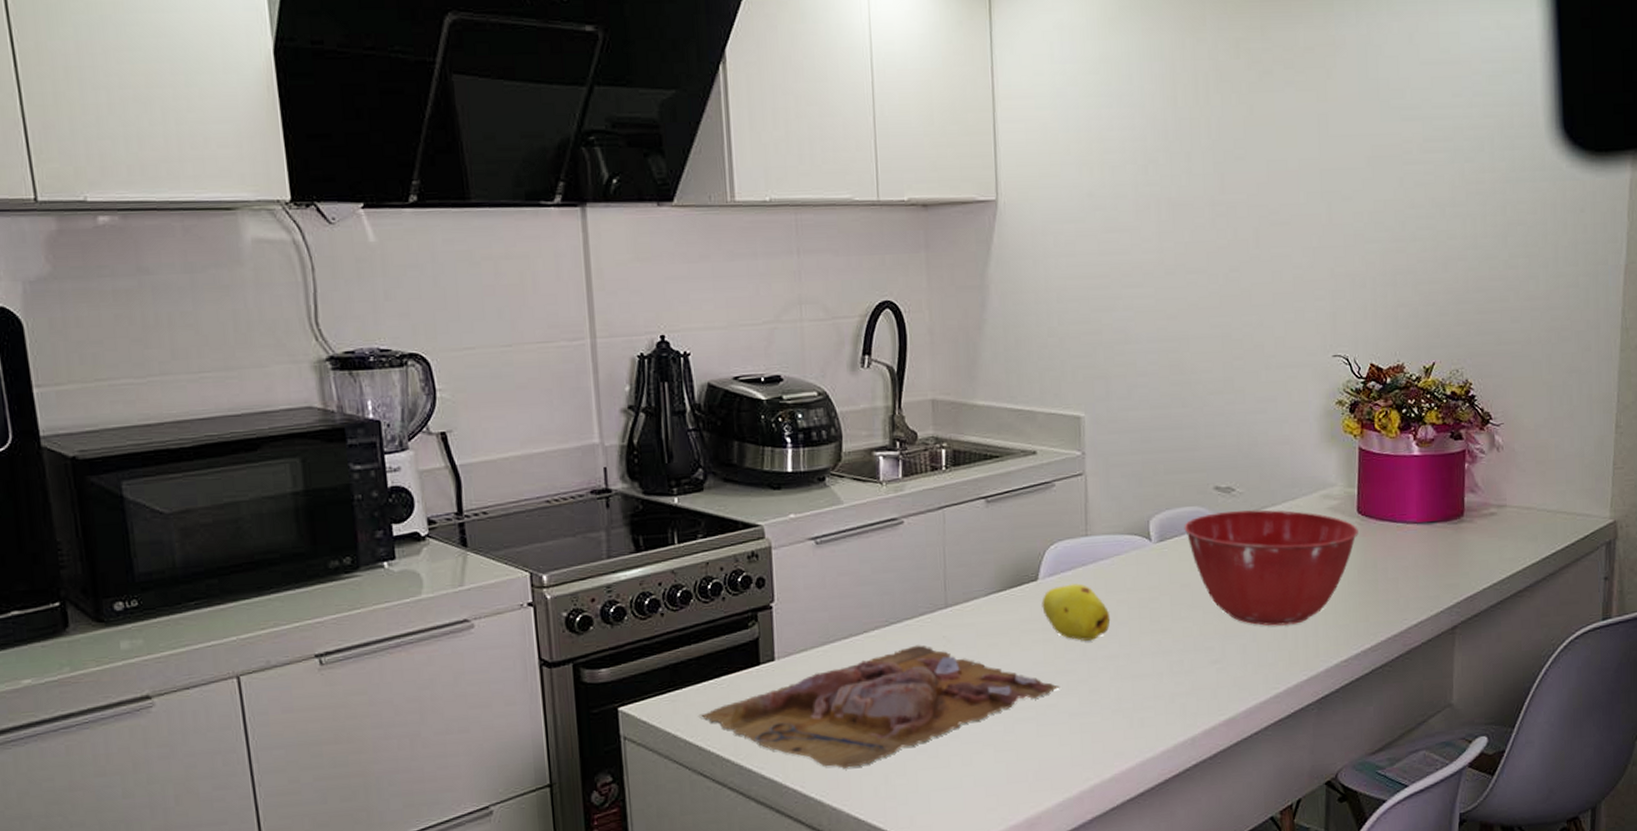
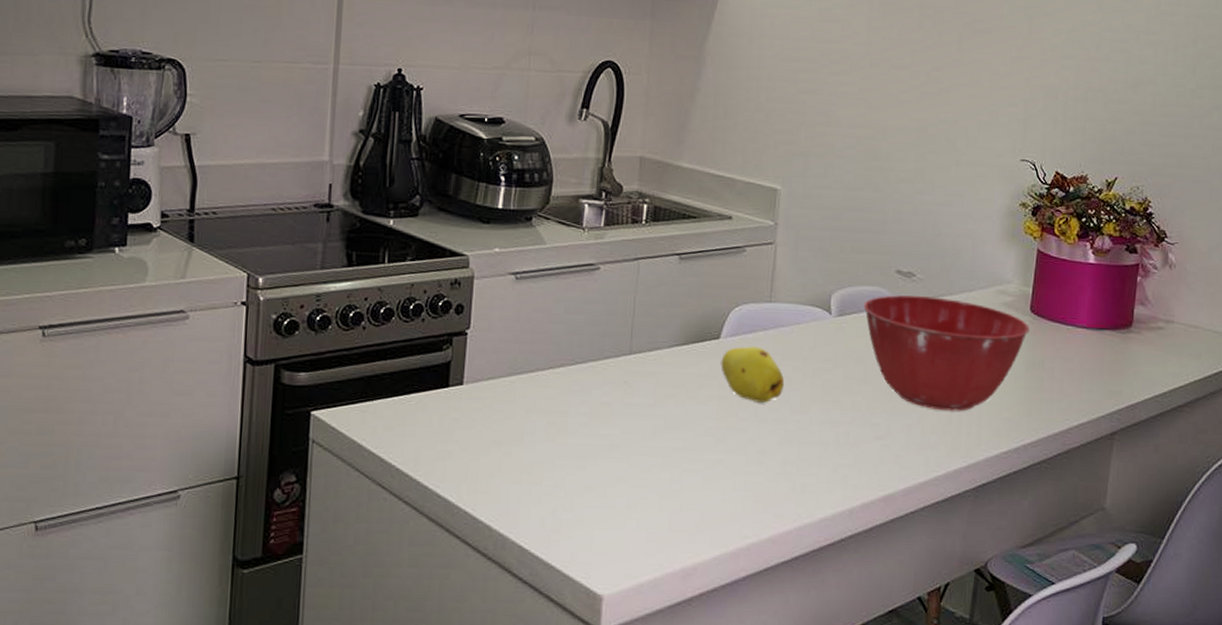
cutting board: present [699,645,1060,768] -> none [385,386,729,497]

